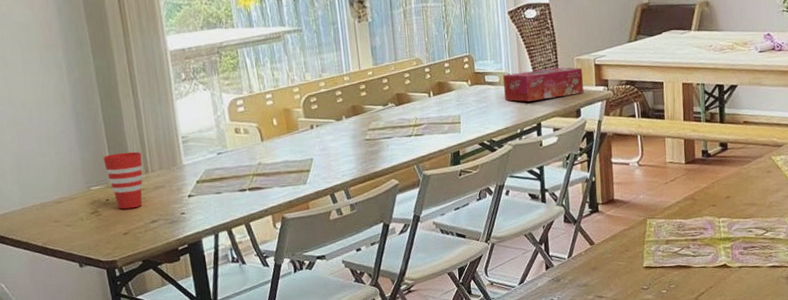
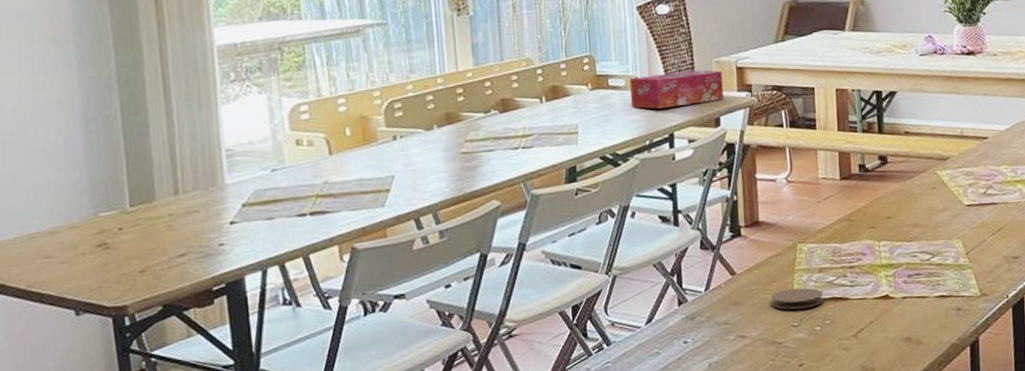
cup: present [103,151,143,210] -> none [119,168,172,241]
coaster: none [624,256,670,275] -> present [770,287,824,310]

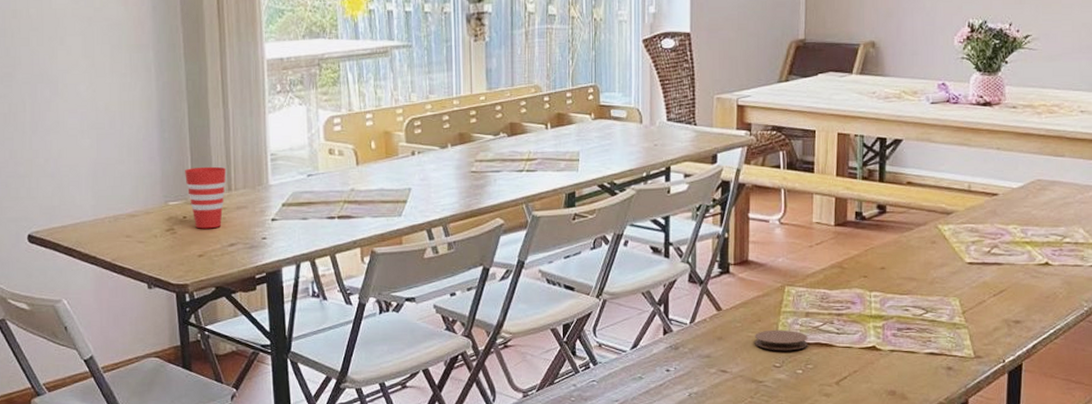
cup: none [119,168,172,241] -> present [185,166,227,229]
tissue box: present [630,70,724,109] -> none [631,106,723,142]

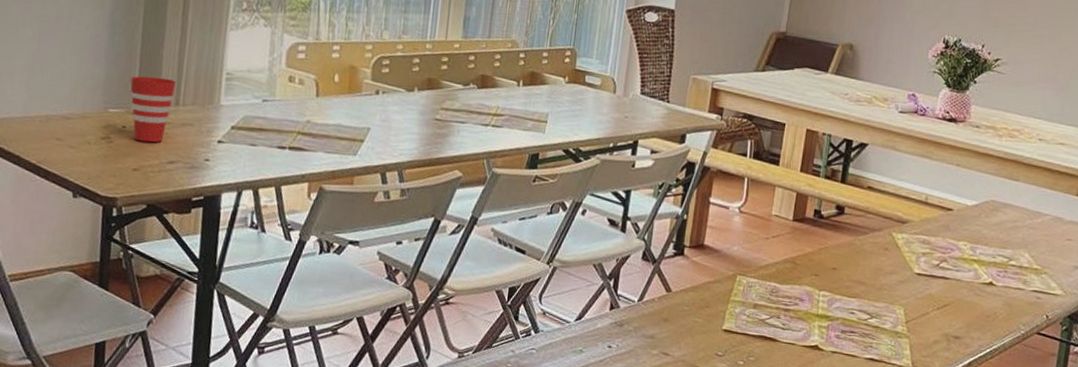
coaster: present [754,329,808,351] -> none [699,317,754,341]

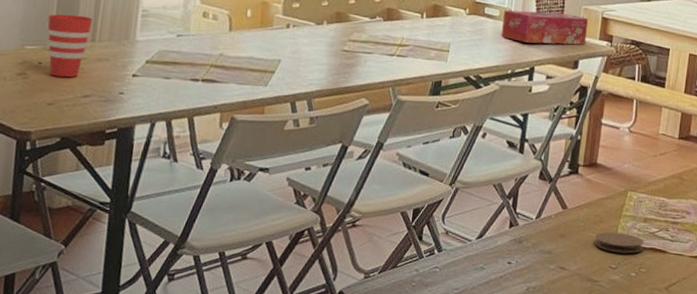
tissue box: none [603,78,698,118] -> present [501,10,589,45]
coaster: none [699,317,754,341] -> present [594,231,644,254]

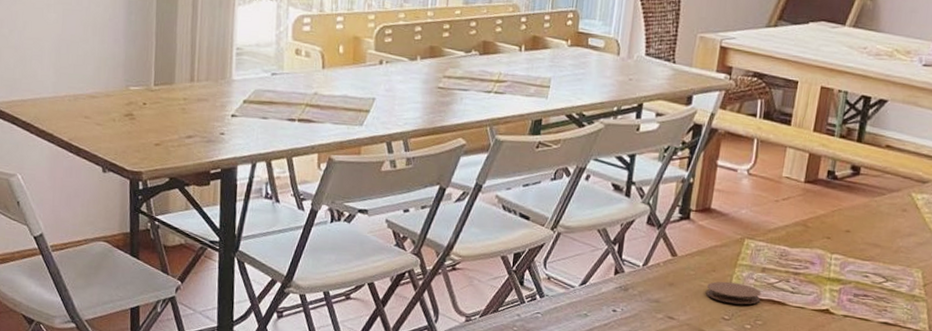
cup: present [47,14,94,78] -> none [148,54,191,118]
tissue box: present [501,10,589,45] -> none [607,40,705,78]

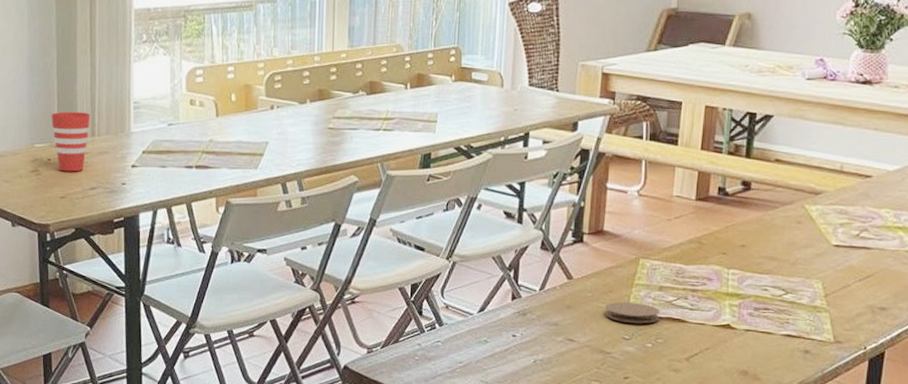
cup: none [148,54,191,118] -> present [51,111,91,172]

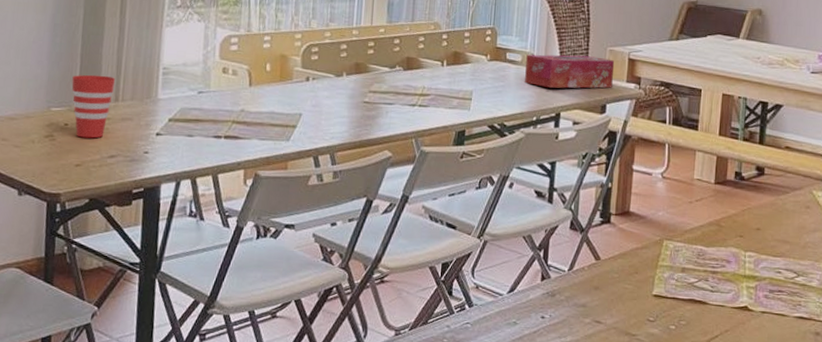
tissue box: none [492,72,587,107] -> present [525,54,615,89]
coaster: present [604,301,660,324] -> none [630,283,683,306]

